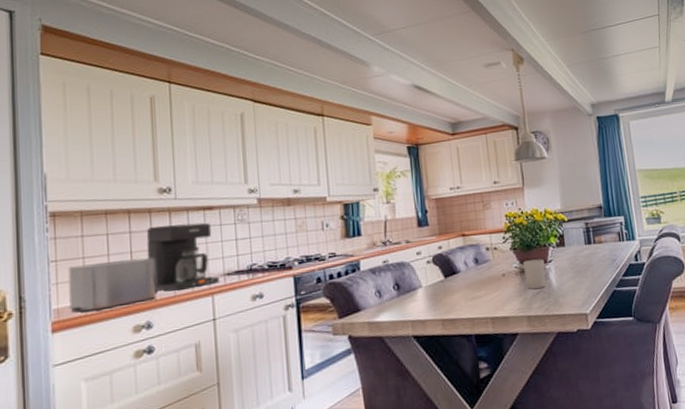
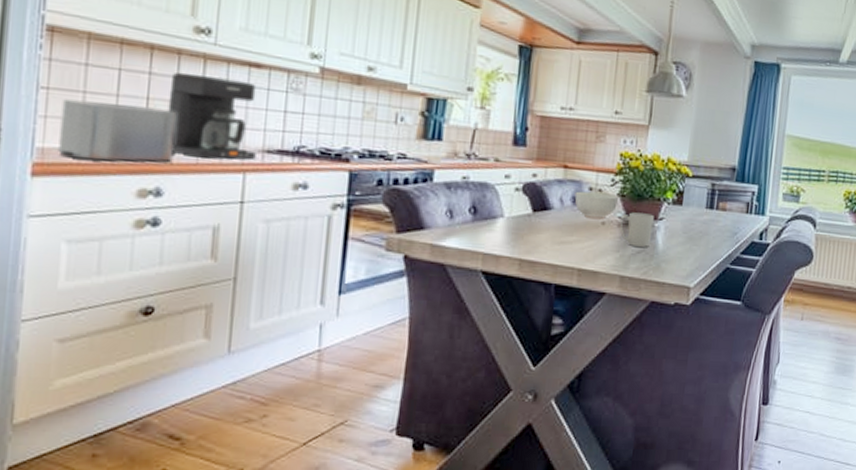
bowl: none [475,249,512,274] -> present [574,191,618,220]

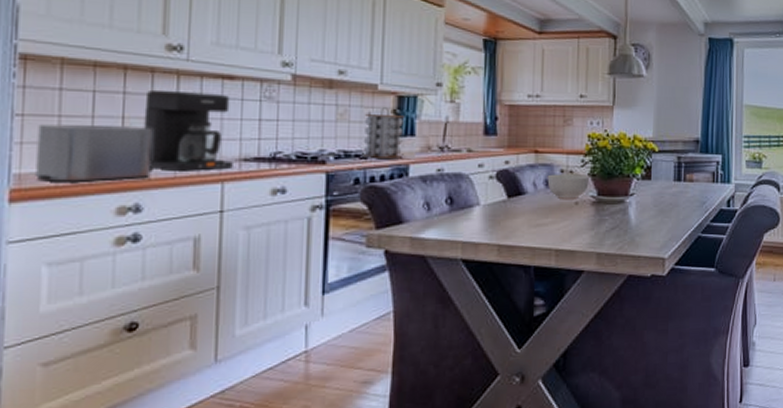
spice rack: none [387,108,433,163] -> present [362,107,405,160]
mug: present [619,212,654,247] -> none [592,190,625,223]

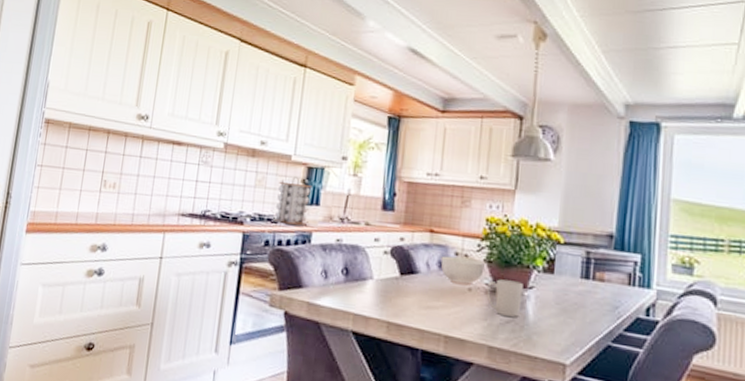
toaster: present [35,124,153,184] -> none [43,174,122,224]
coffee maker: present [143,91,233,171] -> none [115,151,177,222]
mug: none [592,190,625,223] -> present [486,279,523,317]

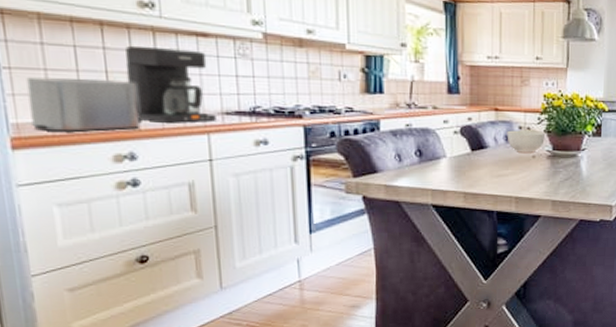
toaster: none [43,174,122,224] -> present [26,77,142,133]
coffee maker: none [115,151,177,222] -> present [125,46,217,123]
spice rack: present [273,177,312,226] -> none [335,66,373,115]
mug: present [486,279,523,317] -> none [548,145,577,174]

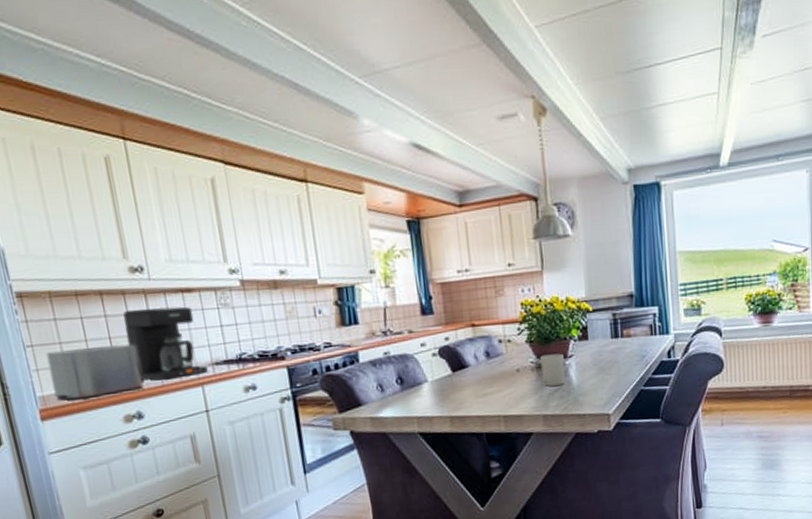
bowl: present [507,130,545,154] -> none [486,342,528,369]
mug: none [548,145,577,174] -> present [532,353,565,386]

